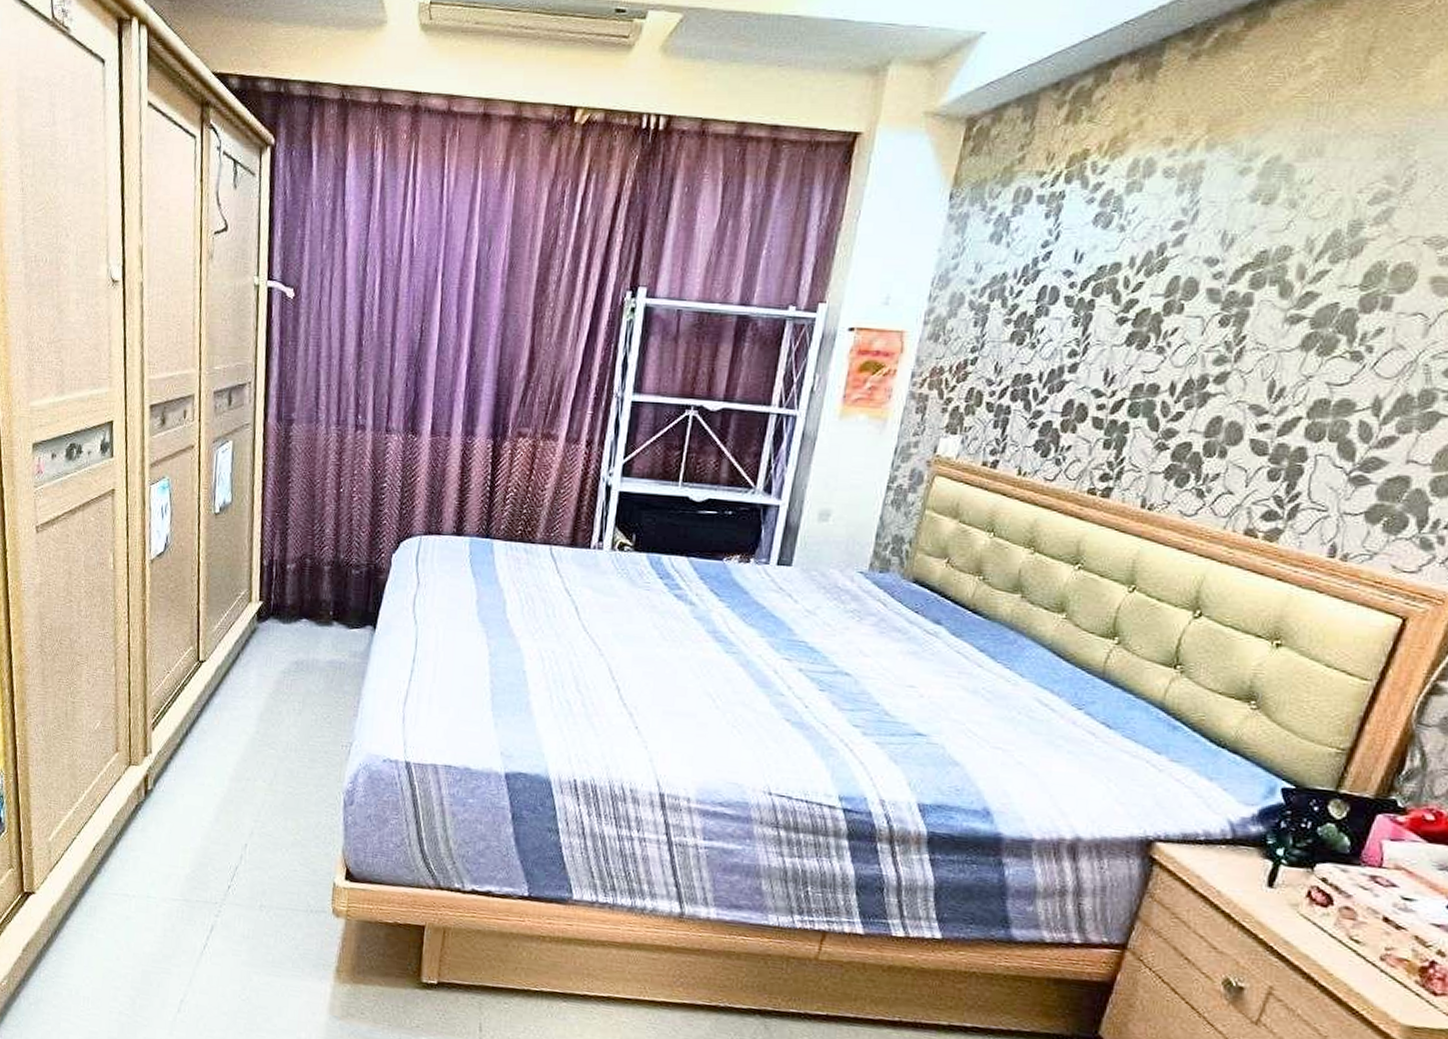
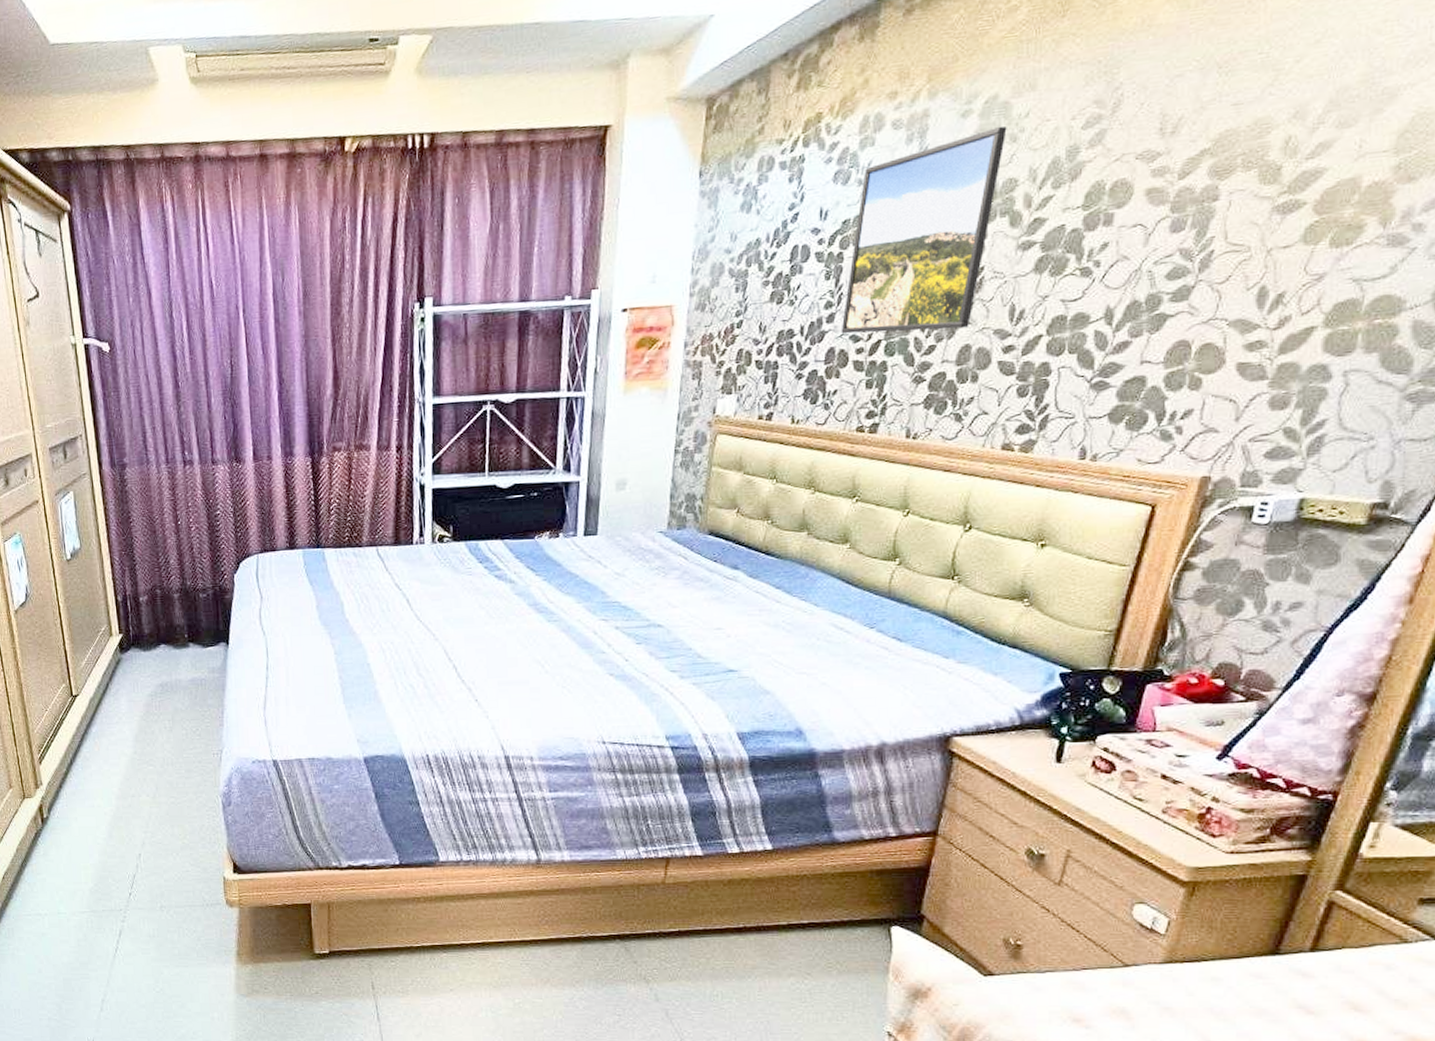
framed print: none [1082,189,1287,398] -> present [841,126,1007,334]

